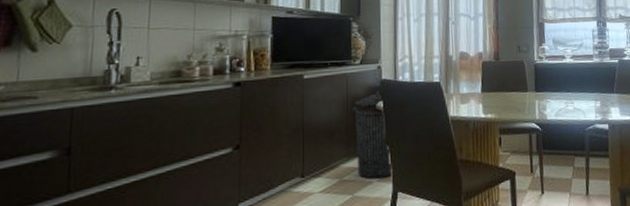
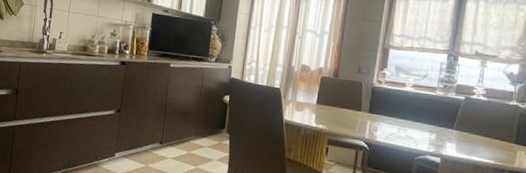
trash can: present [352,90,391,179] -> none [202,86,230,159]

